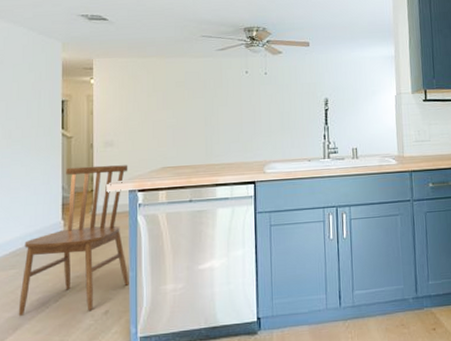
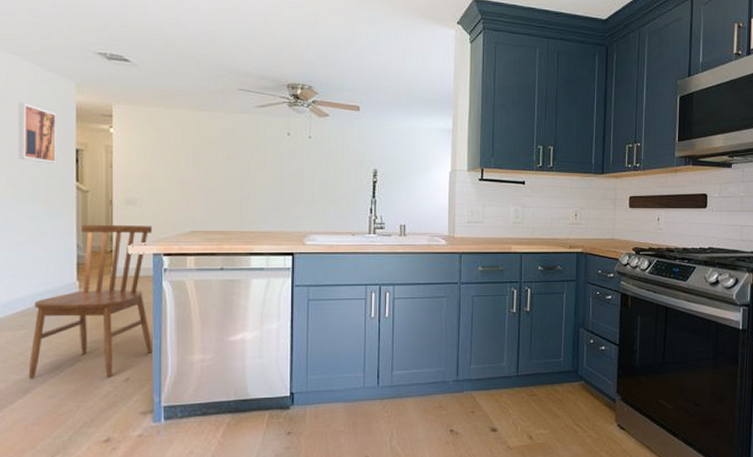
wall art: none [13,62,46,115] -> present [18,102,57,163]

